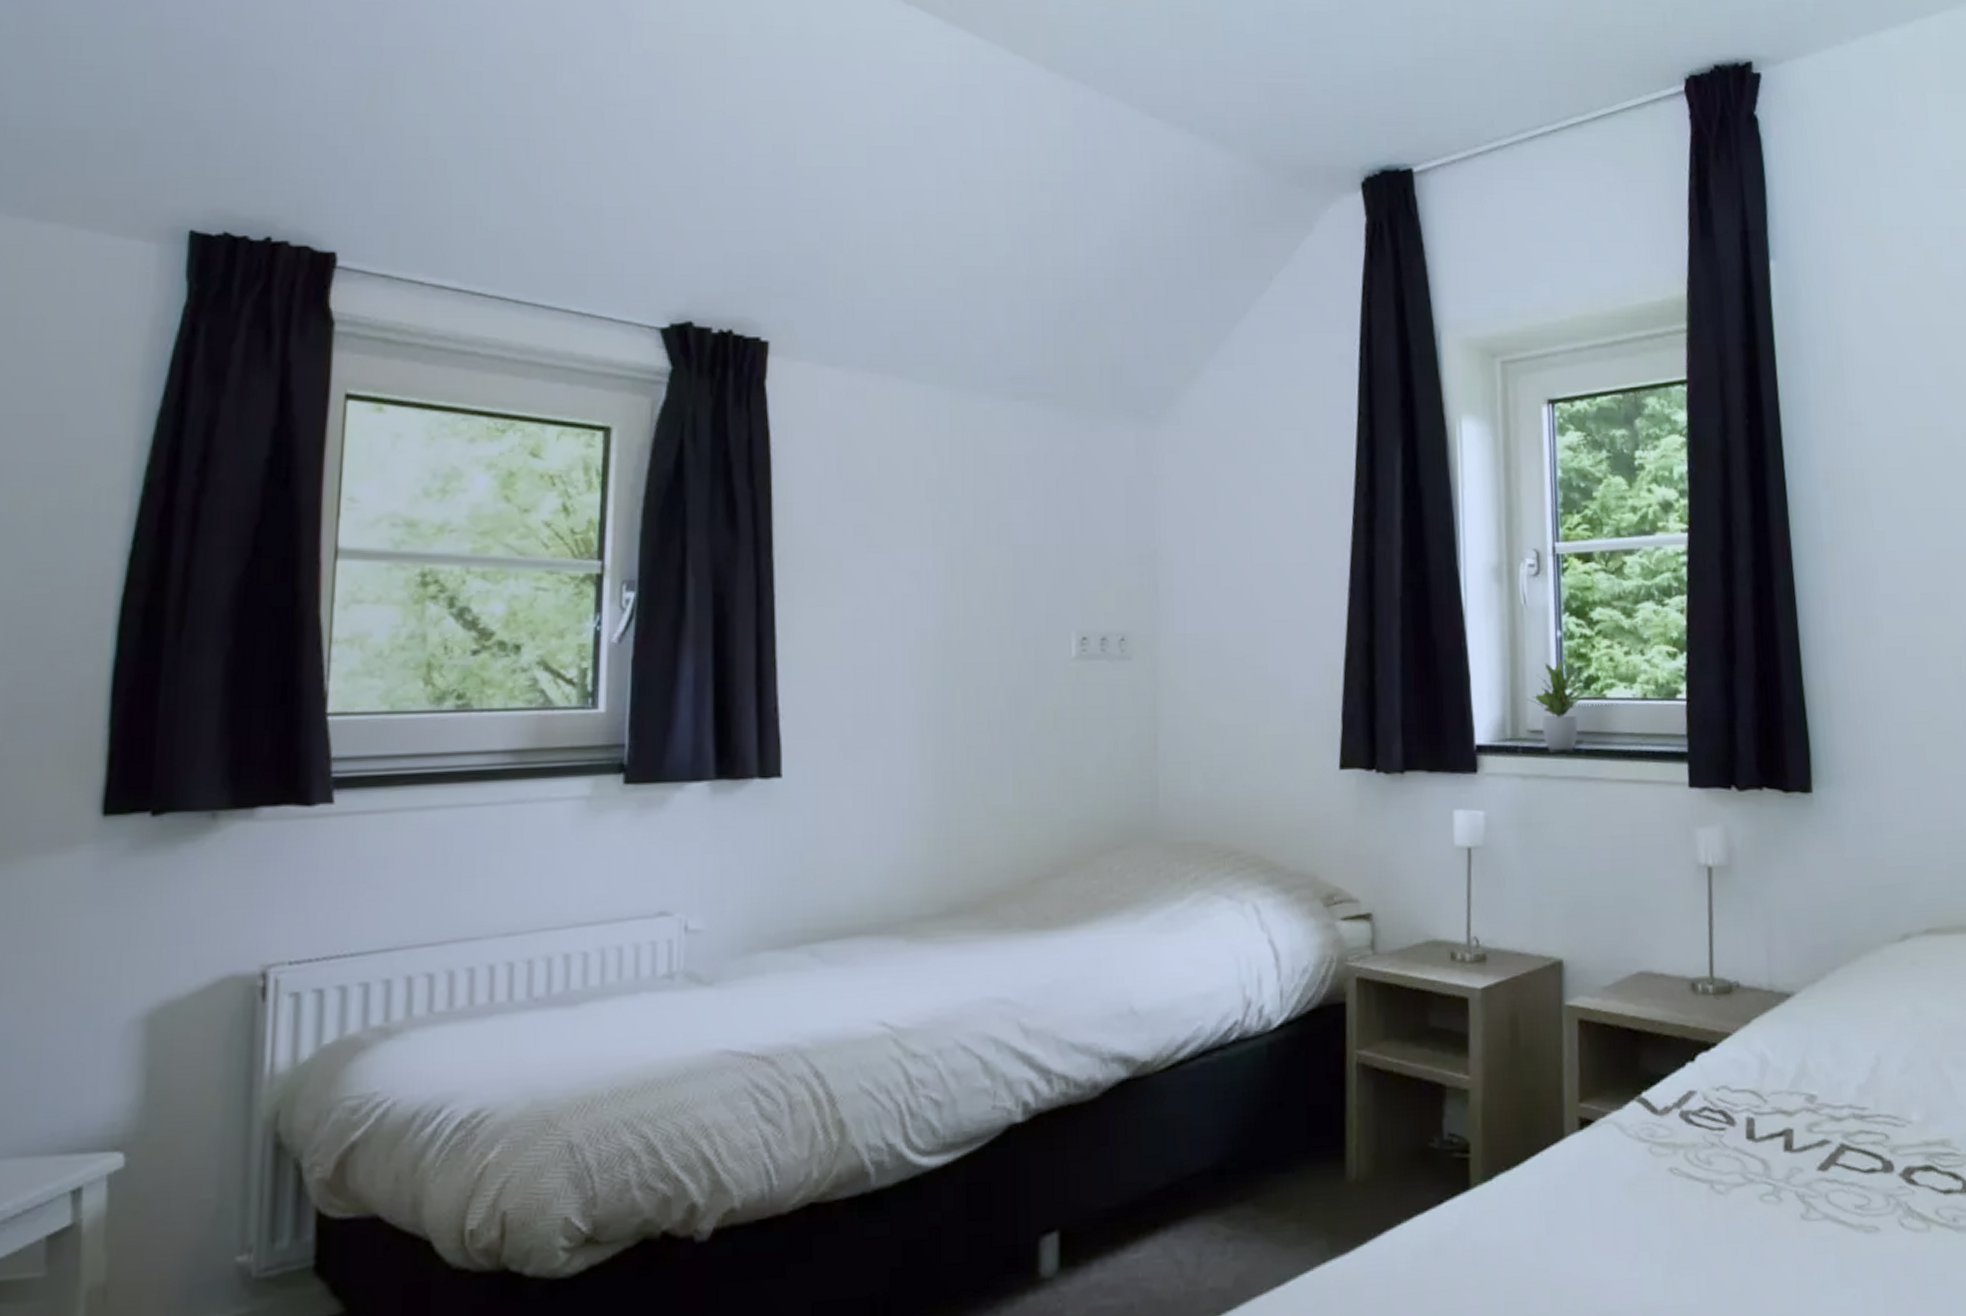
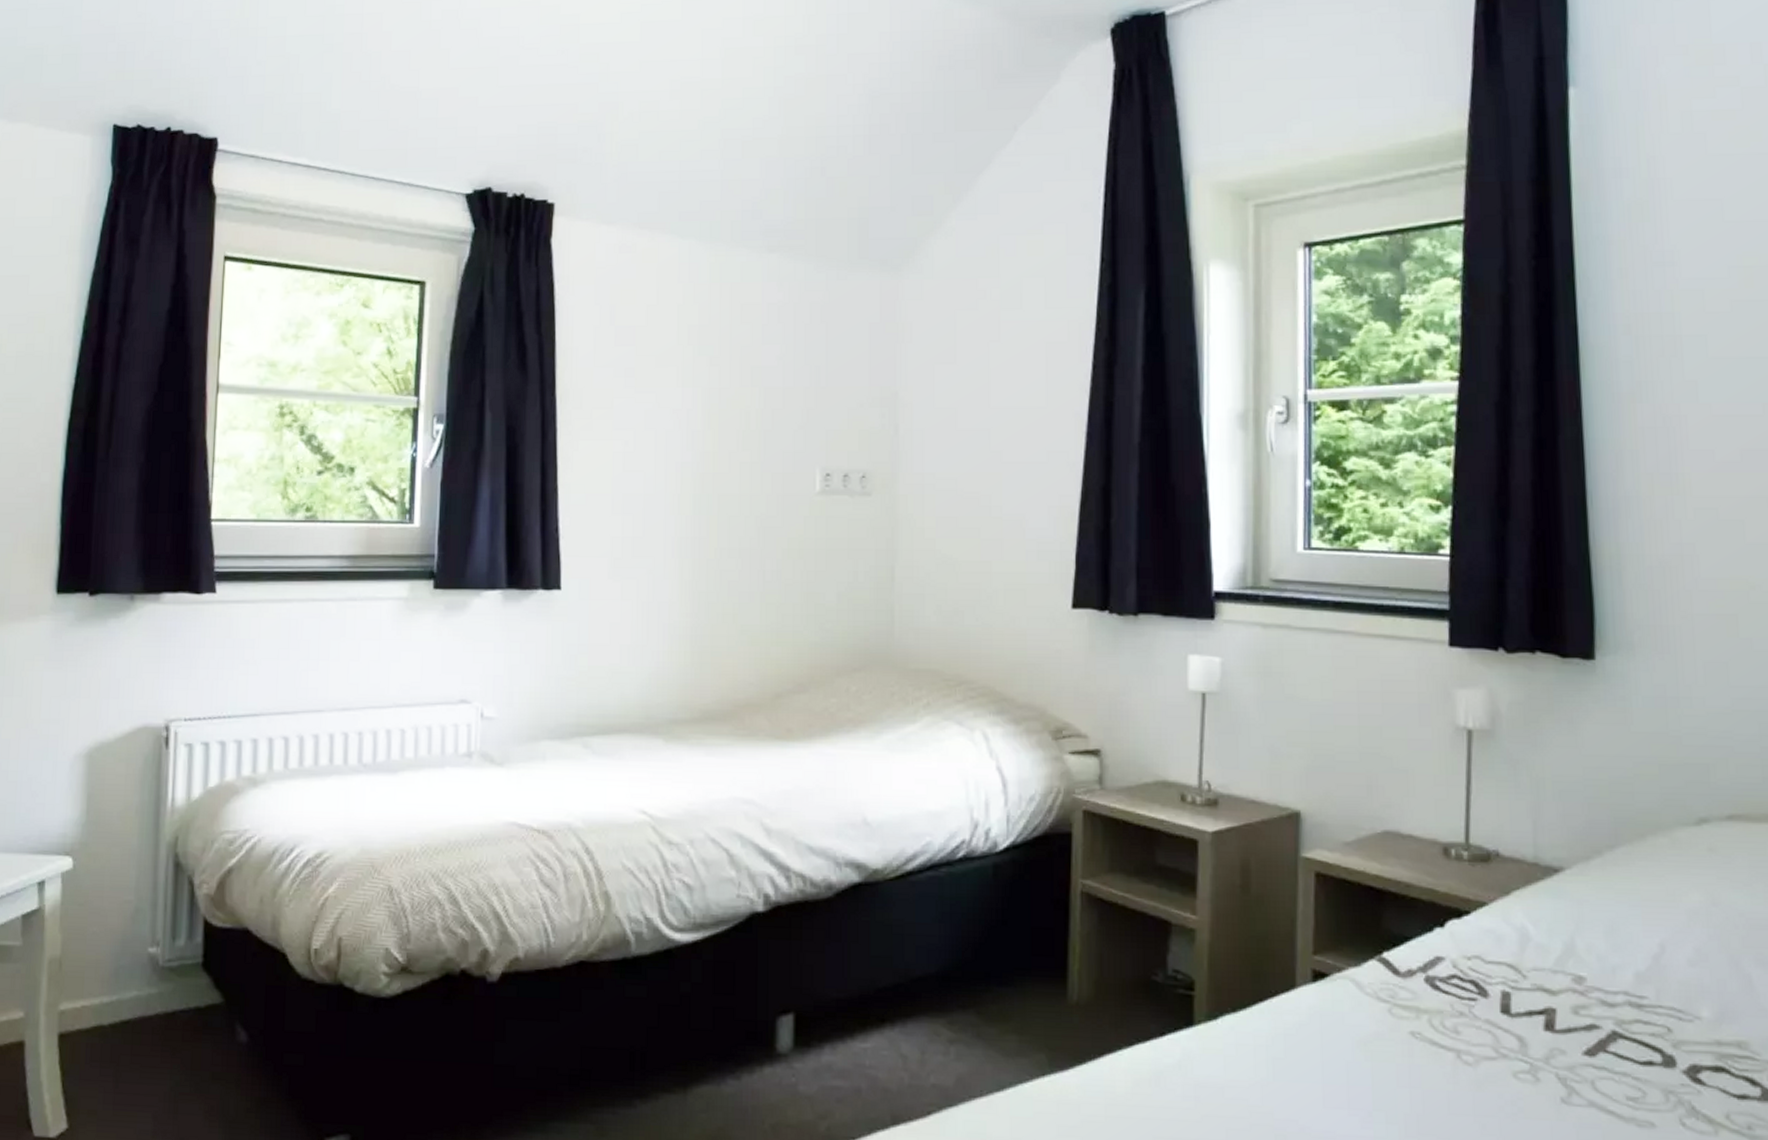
potted plant: present [1527,659,1585,754] -> none [1271,509,1334,605]

